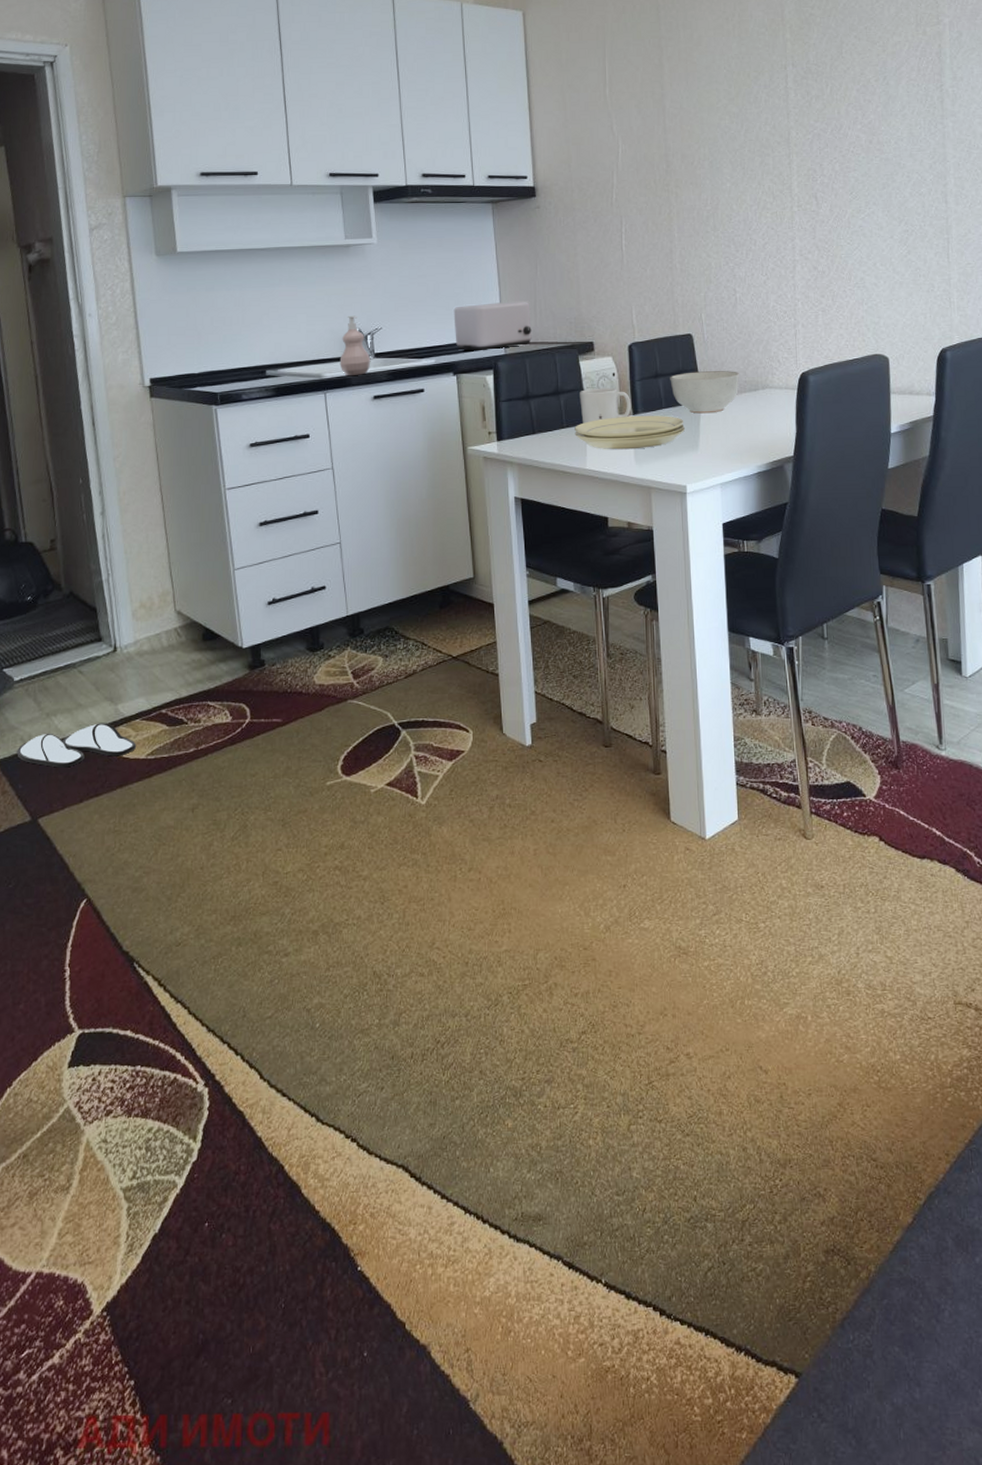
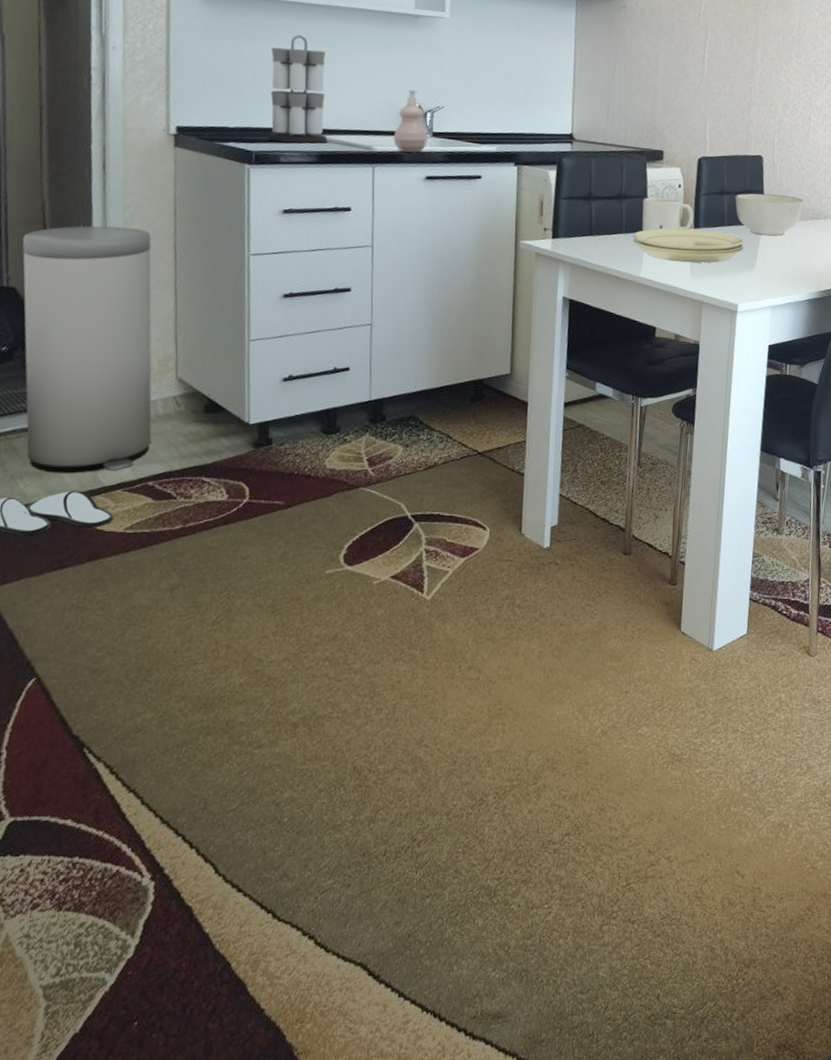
pedal bin: none [33,476,161,708] -> present [22,225,152,474]
spice rack: none [223,279,281,381] -> present [267,35,328,144]
toaster: present [453,302,532,351] -> none [521,95,603,146]

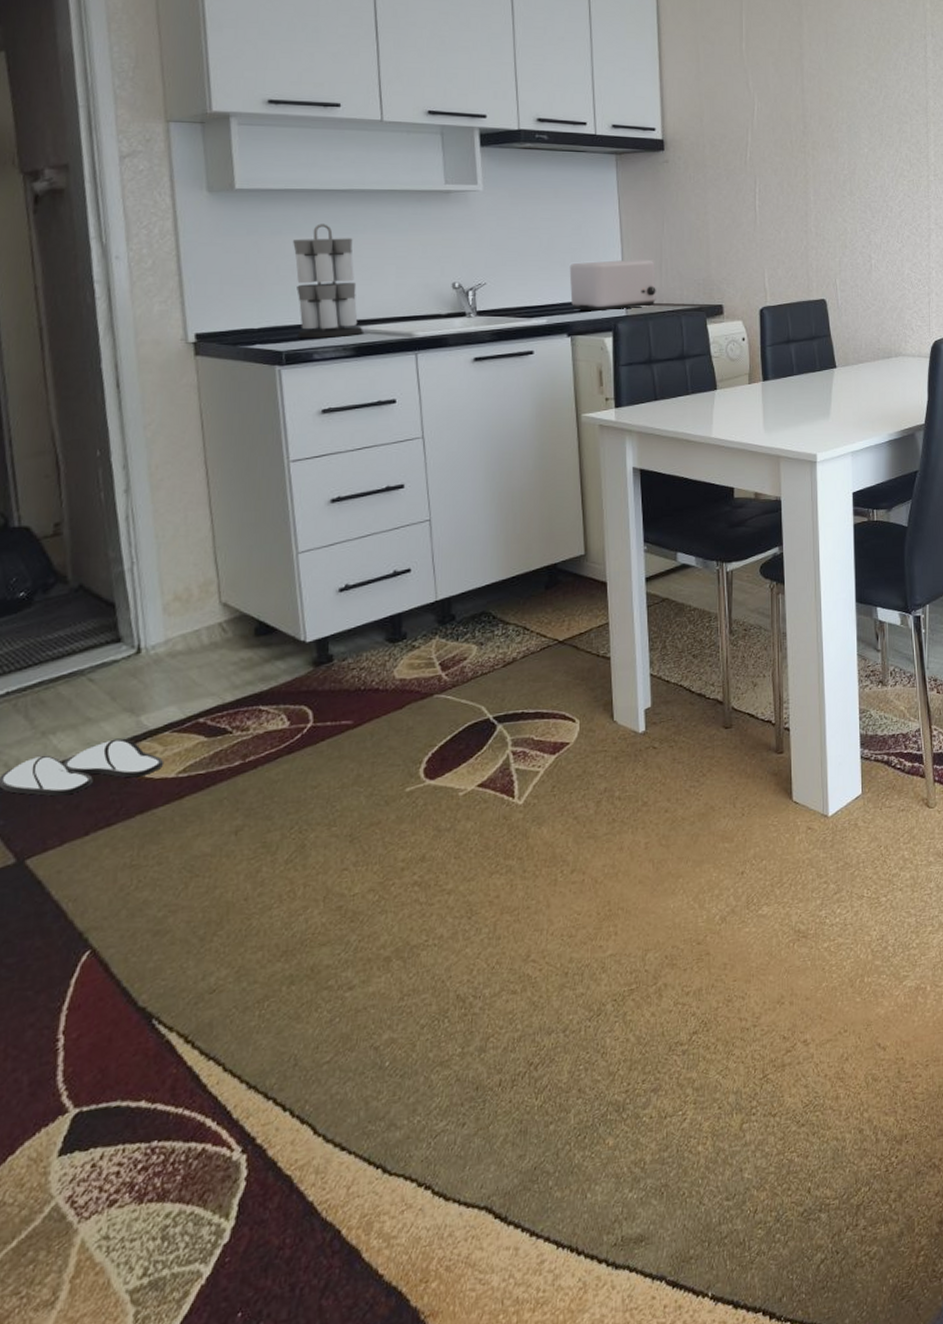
pedal bin: present [22,225,152,474] -> none [32,447,199,723]
soap bottle: present [393,89,428,154] -> none [434,268,472,336]
toaster: none [521,95,603,146] -> present [569,260,656,312]
plate: present [633,228,744,263] -> none [700,381,817,418]
mug: present [641,197,694,231] -> none [707,353,762,390]
bowl: present [735,193,804,236] -> none [802,338,874,381]

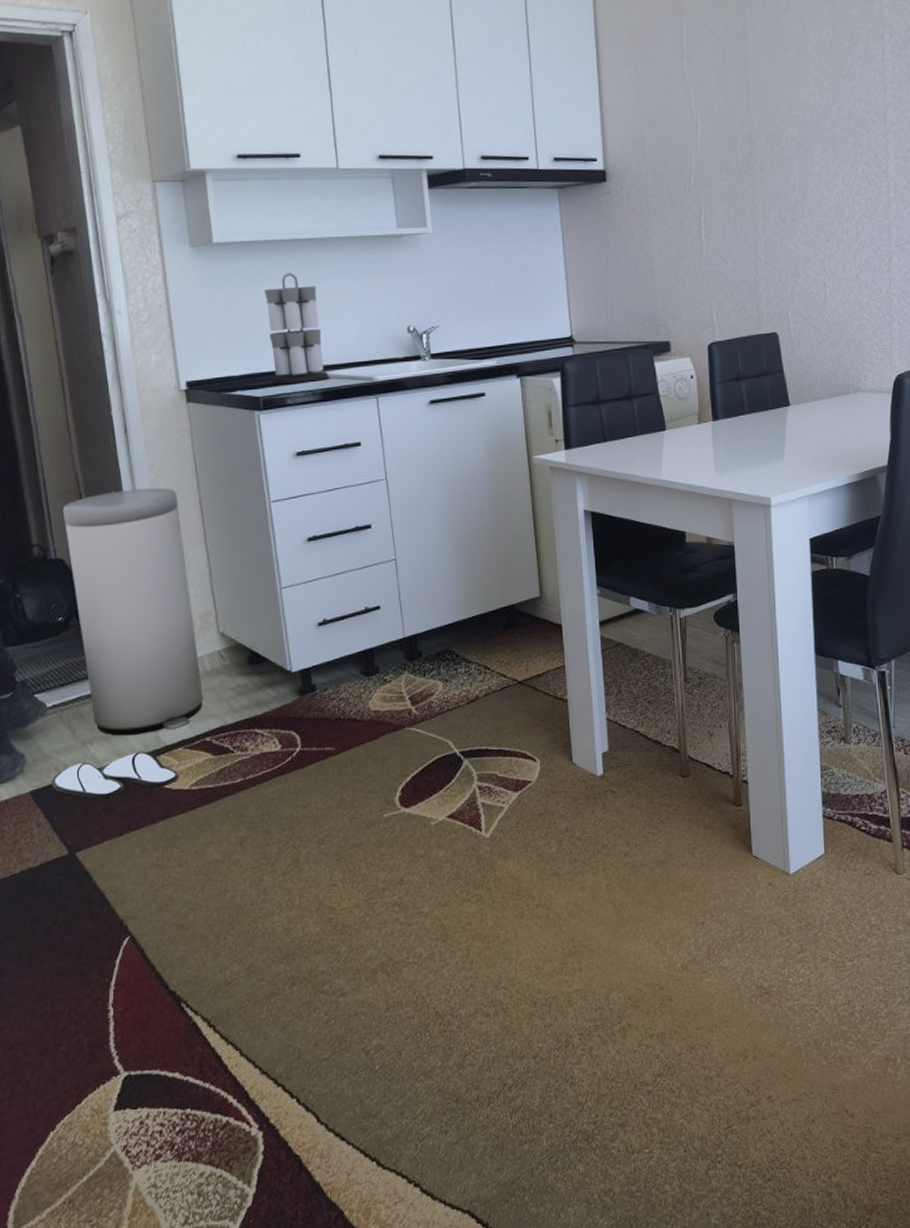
pedal bin: none [32,447,199,723] -> present [62,487,204,736]
toaster: present [569,260,656,312] -> none [516,297,602,352]

